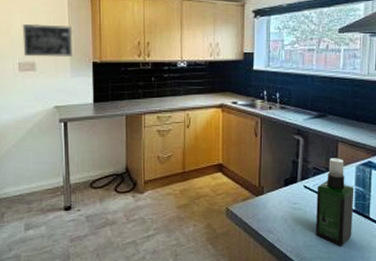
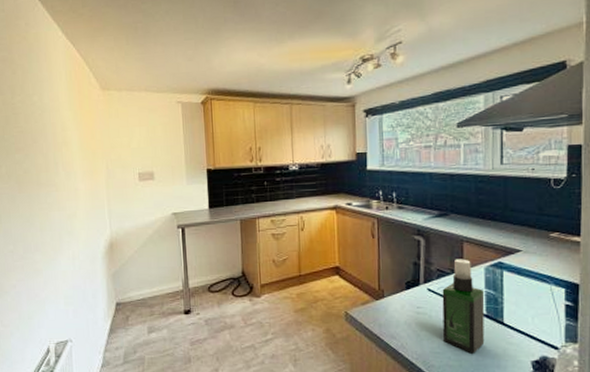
wall art: present [22,24,73,57] -> none [141,135,187,167]

